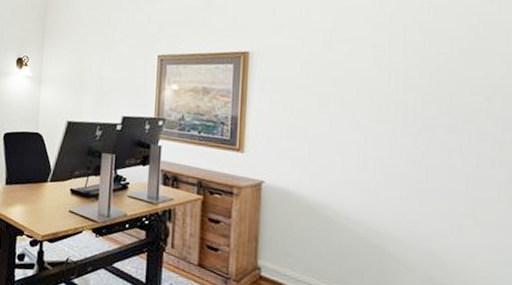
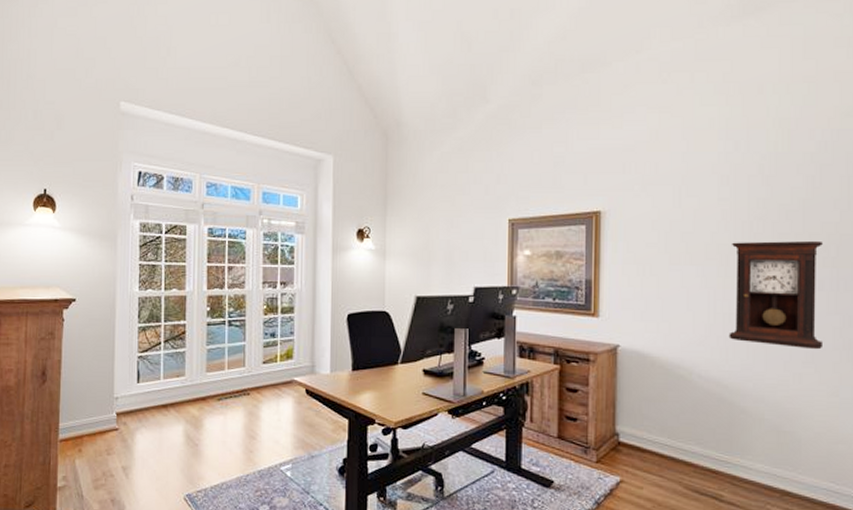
pendulum clock: none [380,88,486,203] -> present [729,240,823,350]

